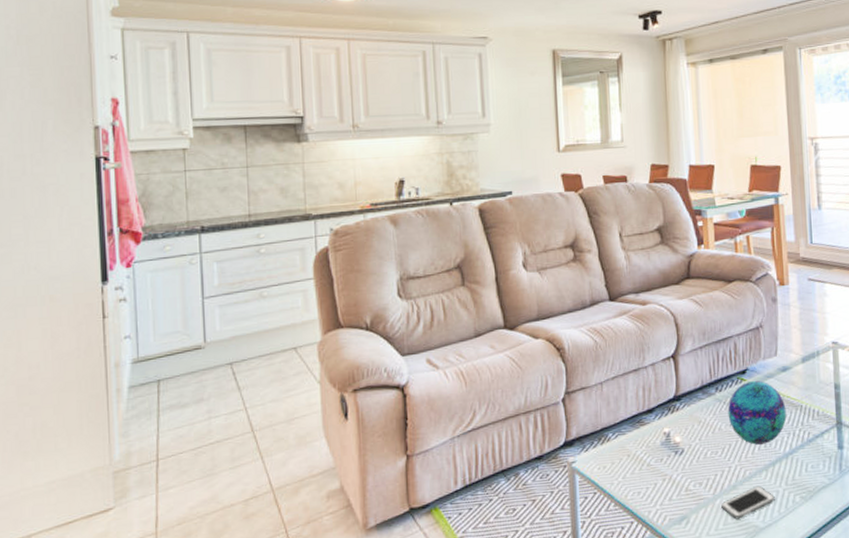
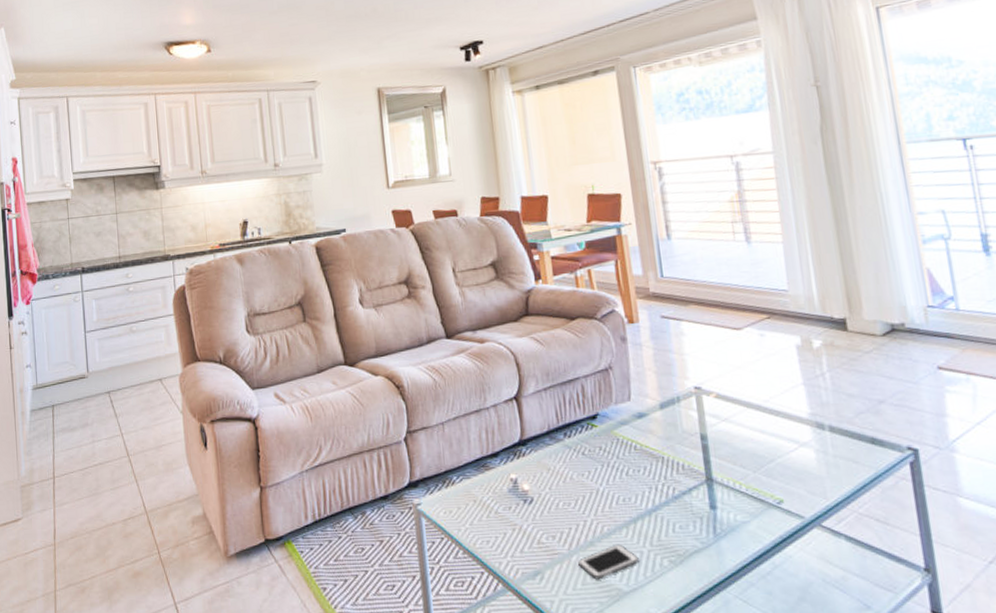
decorative ball: present [727,380,787,445] -> none [578,426,647,498]

